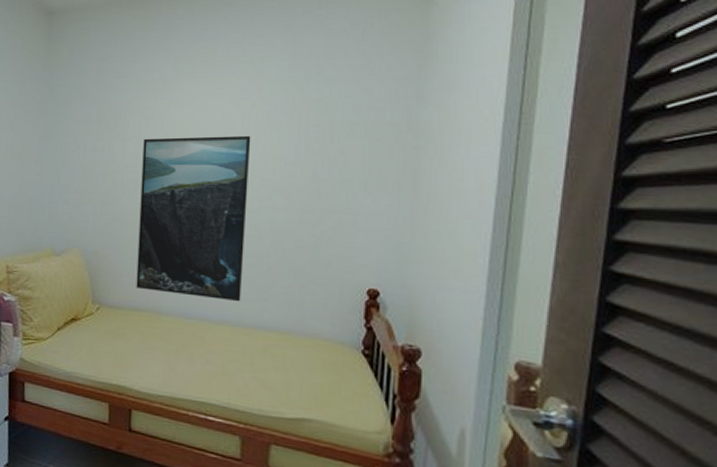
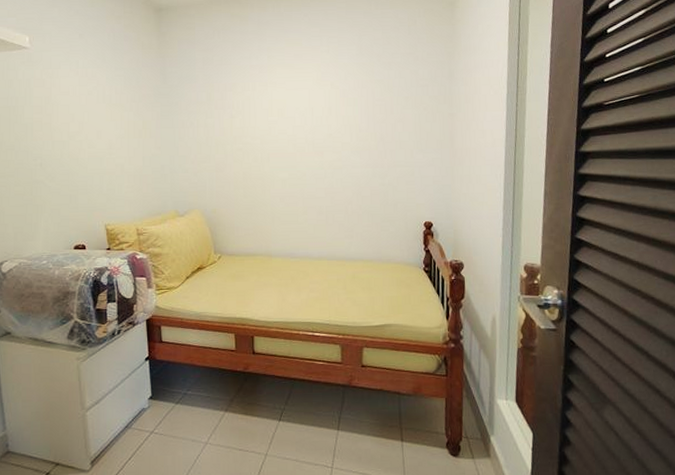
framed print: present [136,135,251,302] -> none [247,109,334,241]

